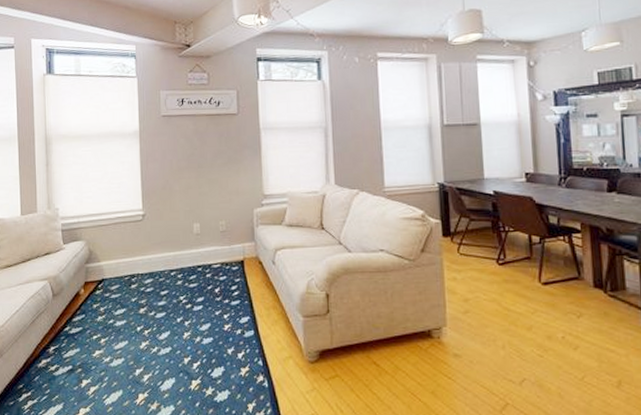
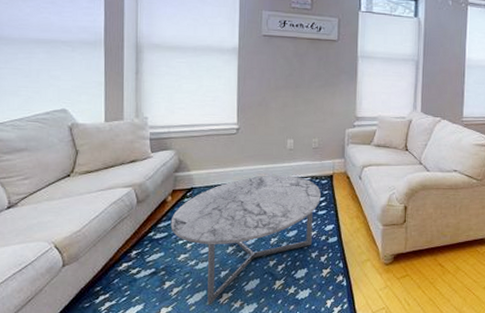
coffee table: none [84,262,233,406] -> present [170,175,321,304]

